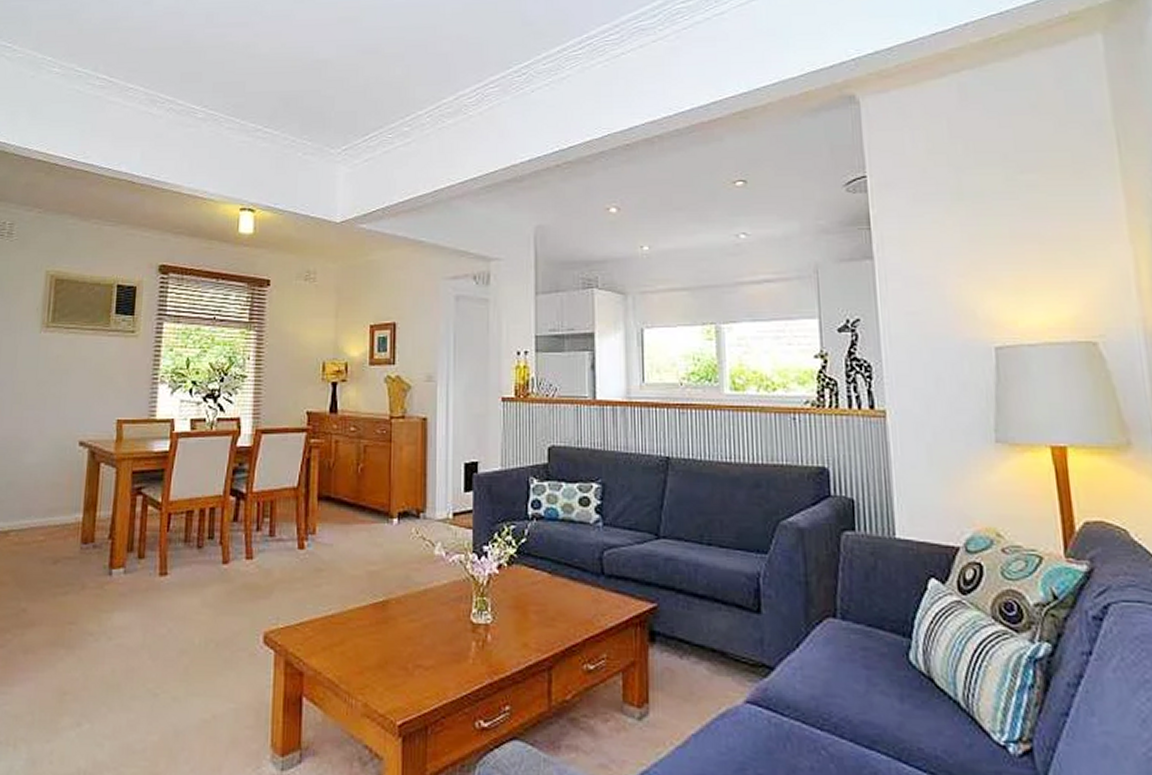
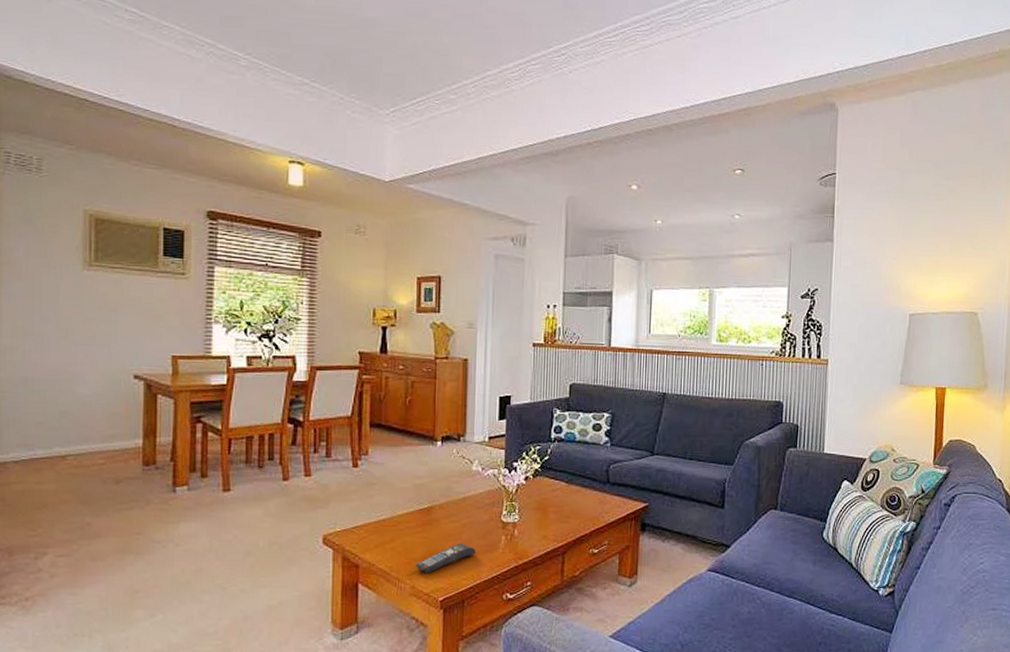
remote control: none [368,649,441,687] -> present [415,543,476,573]

